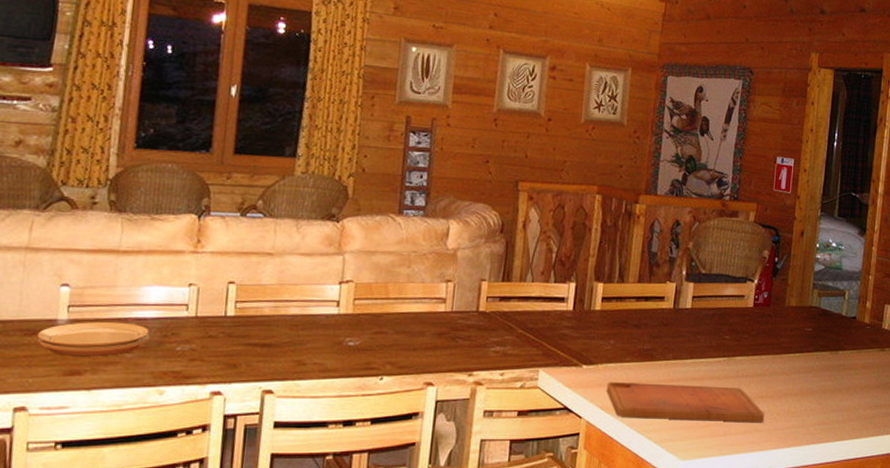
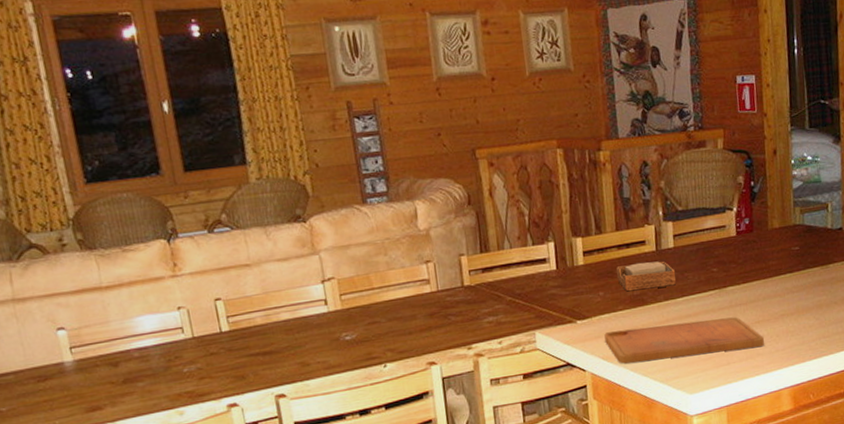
plate: present [37,321,150,357] -> none [49,354,156,395]
napkin holder: none [630,317,689,346] -> present [616,261,676,292]

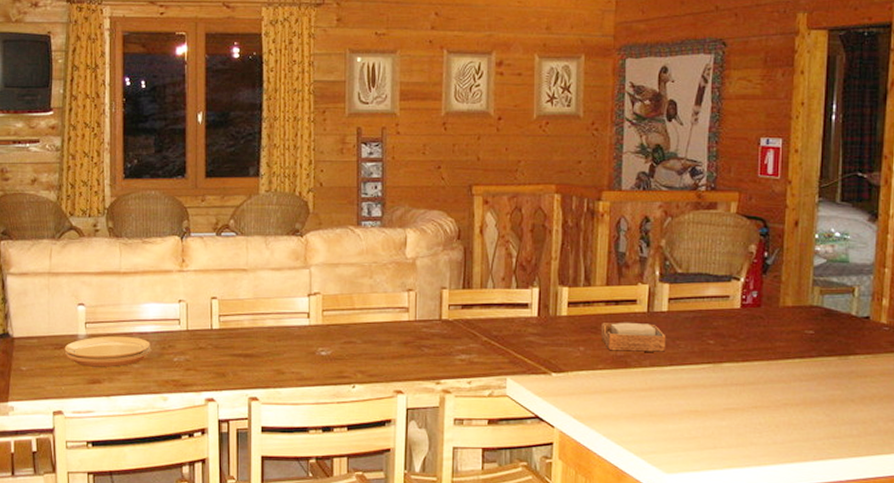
plate: none [49,354,156,395] -> present [64,336,152,367]
cutting board: present [604,317,765,364] -> none [579,390,761,436]

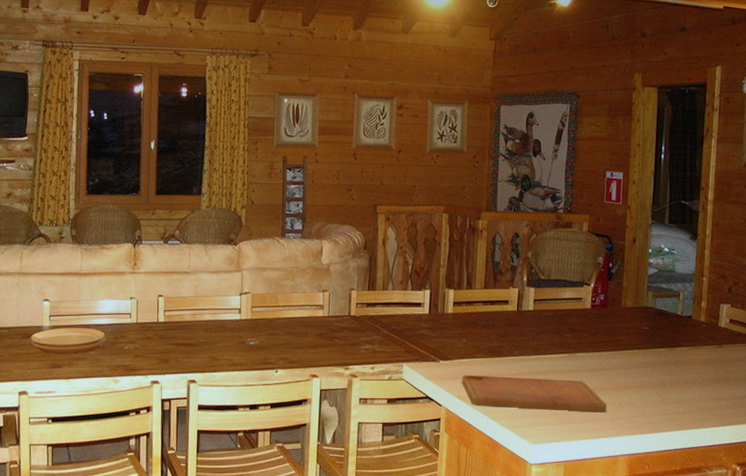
cutting board: none [579,390,761,436] -> present [462,375,607,413]
napkin holder: present [600,322,666,352] -> none [479,319,532,344]

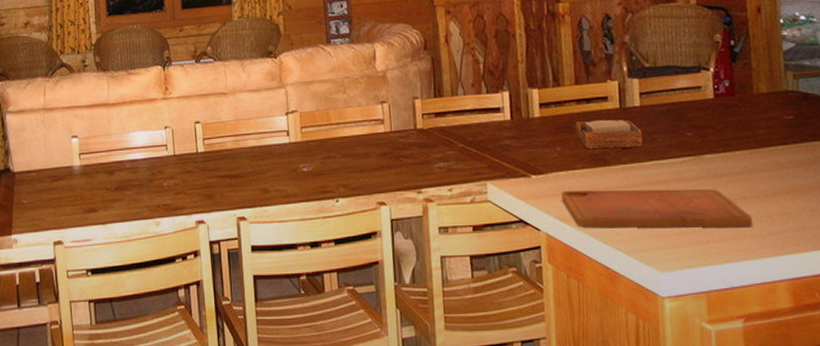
plate: present [30,327,106,354] -> none [61,164,142,196]
napkin holder: none [479,319,532,344] -> present [575,119,643,150]

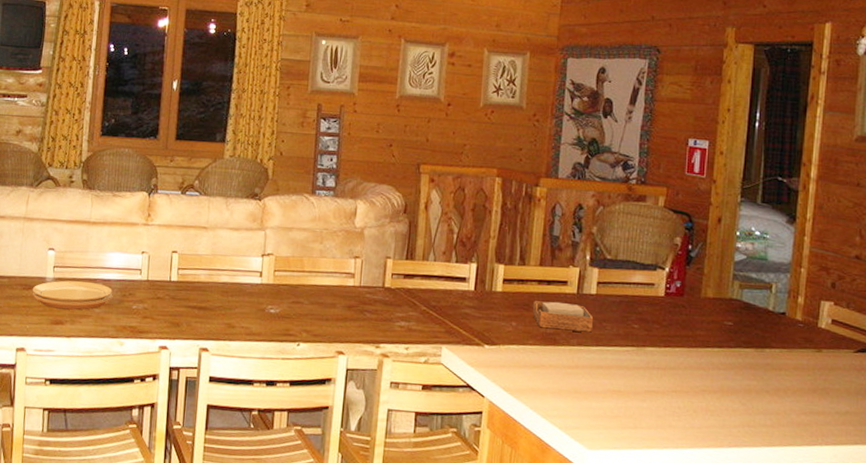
plate: none [61,164,142,196] -> present [32,280,113,311]
cutting board: present [561,188,753,229] -> none [509,363,680,419]

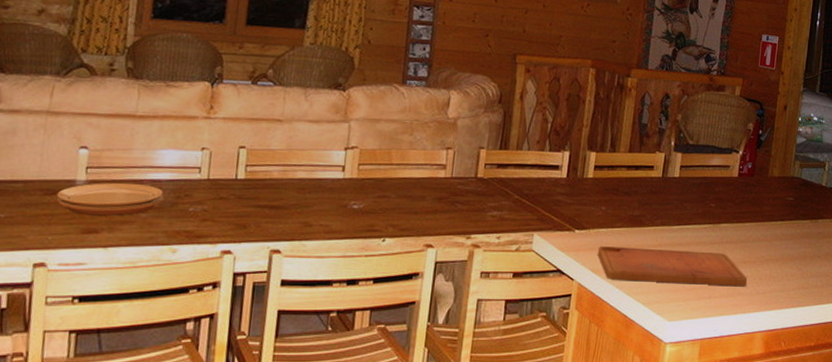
cutting board: none [509,363,680,419] -> present [598,246,748,287]
napkin holder: present [532,301,594,333] -> none [620,185,676,213]

